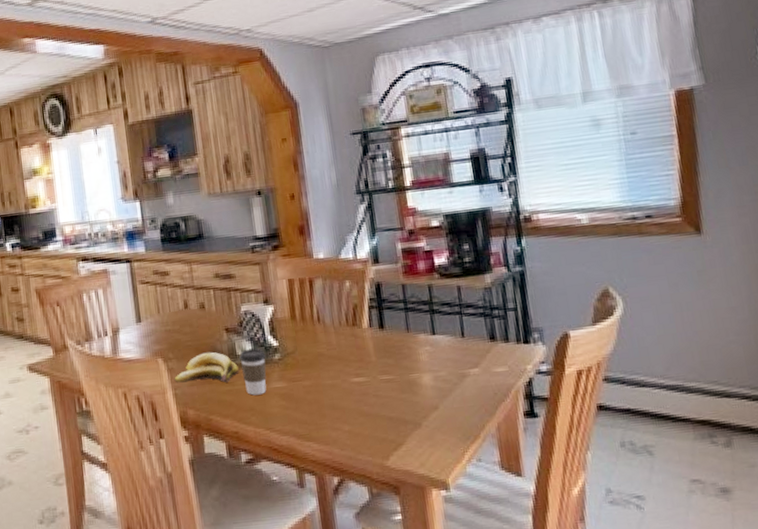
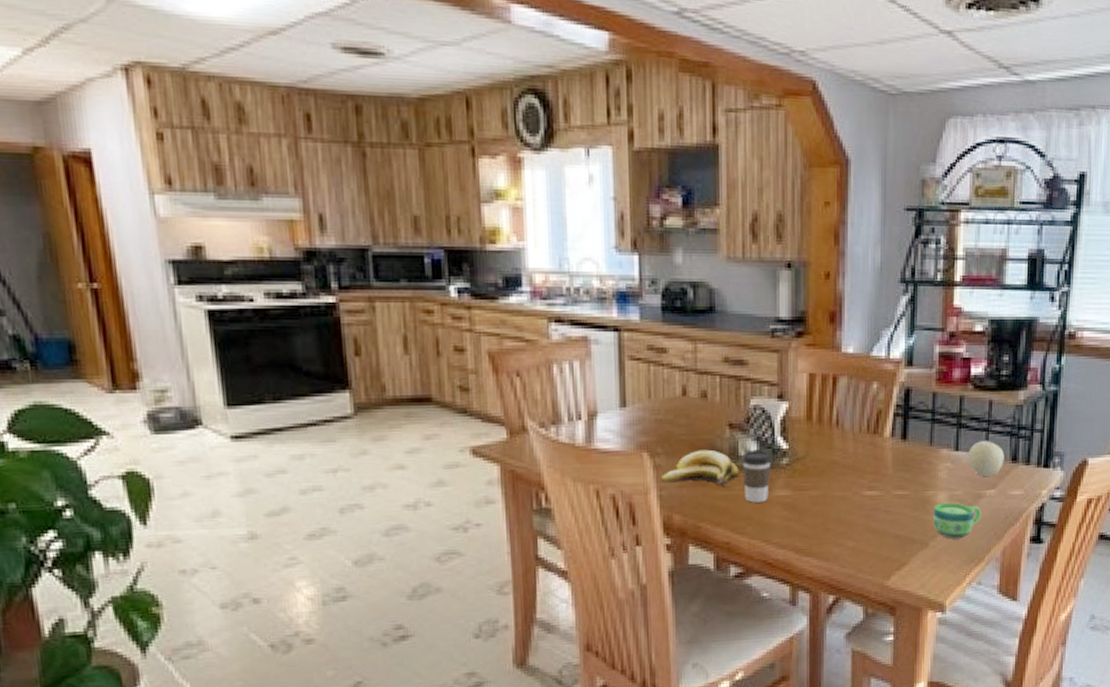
cup: none [420,383,470,419] -> present [933,502,982,539]
fruit: none [445,323,483,357] -> present [968,441,1005,477]

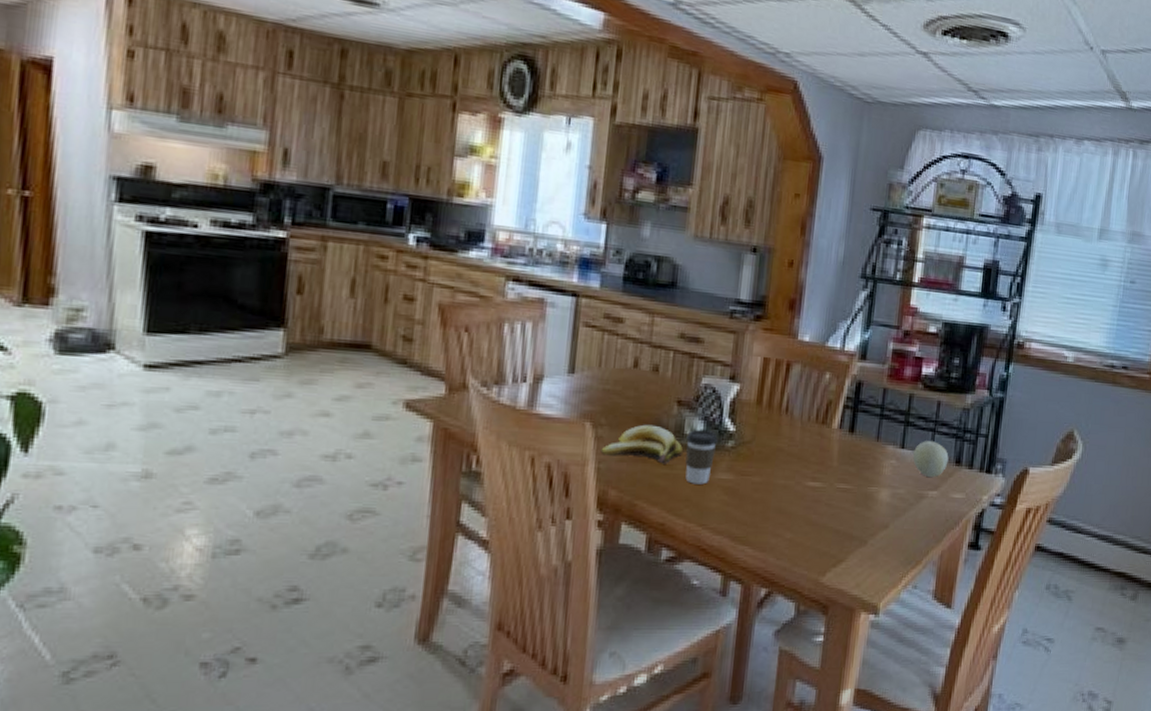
cup: present [933,502,982,539] -> none [873,500,923,539]

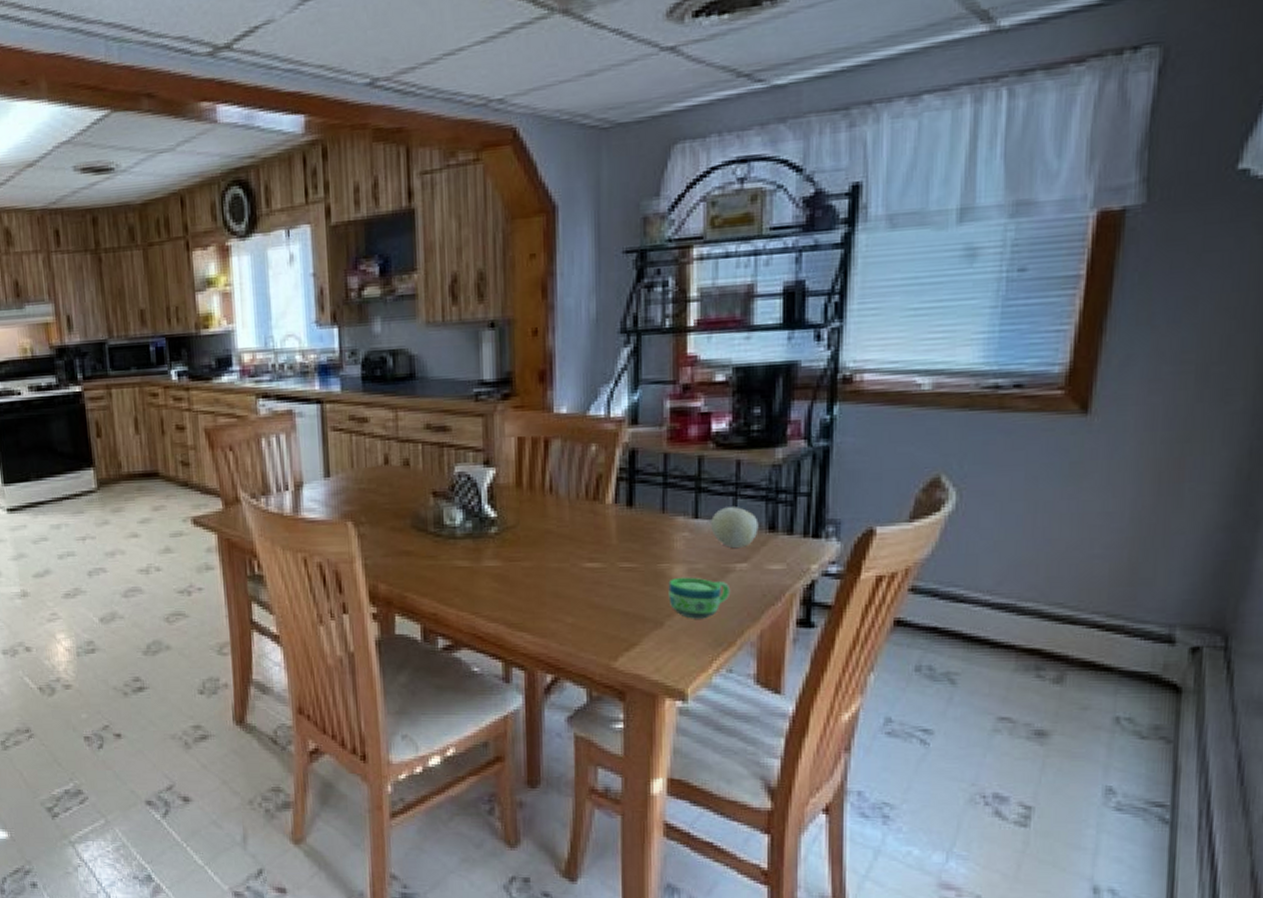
banana: present [600,424,684,464] -> none [365,518,446,556]
coffee cup: present [685,429,718,485] -> none [447,518,480,573]
cup: none [873,500,923,539] -> present [668,577,731,619]

